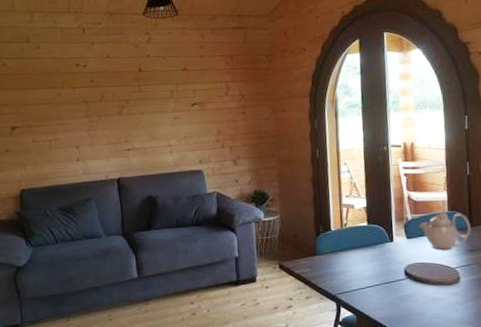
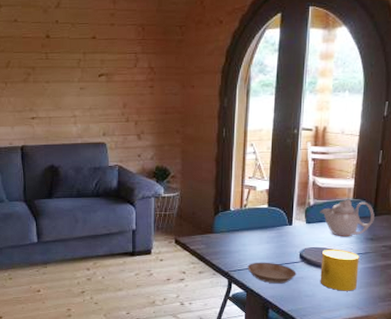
saucer: none [354,281,404,304] -> present [247,262,296,284]
cup: none [426,263,465,307] -> present [320,249,360,291]

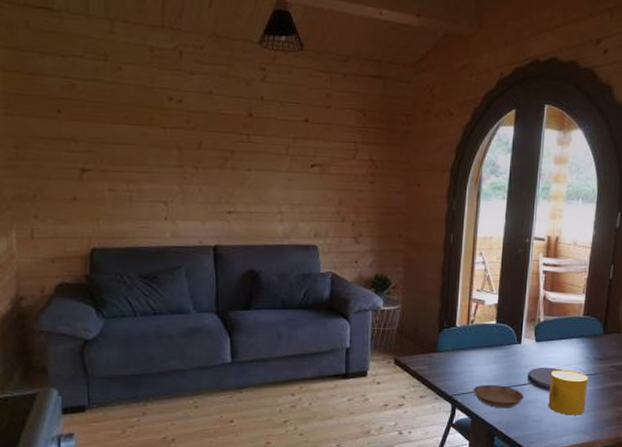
teapot: present [320,198,375,237] -> none [550,315,604,357]

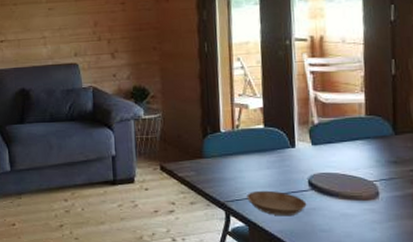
cup: present [548,369,588,415] -> none [335,174,385,225]

